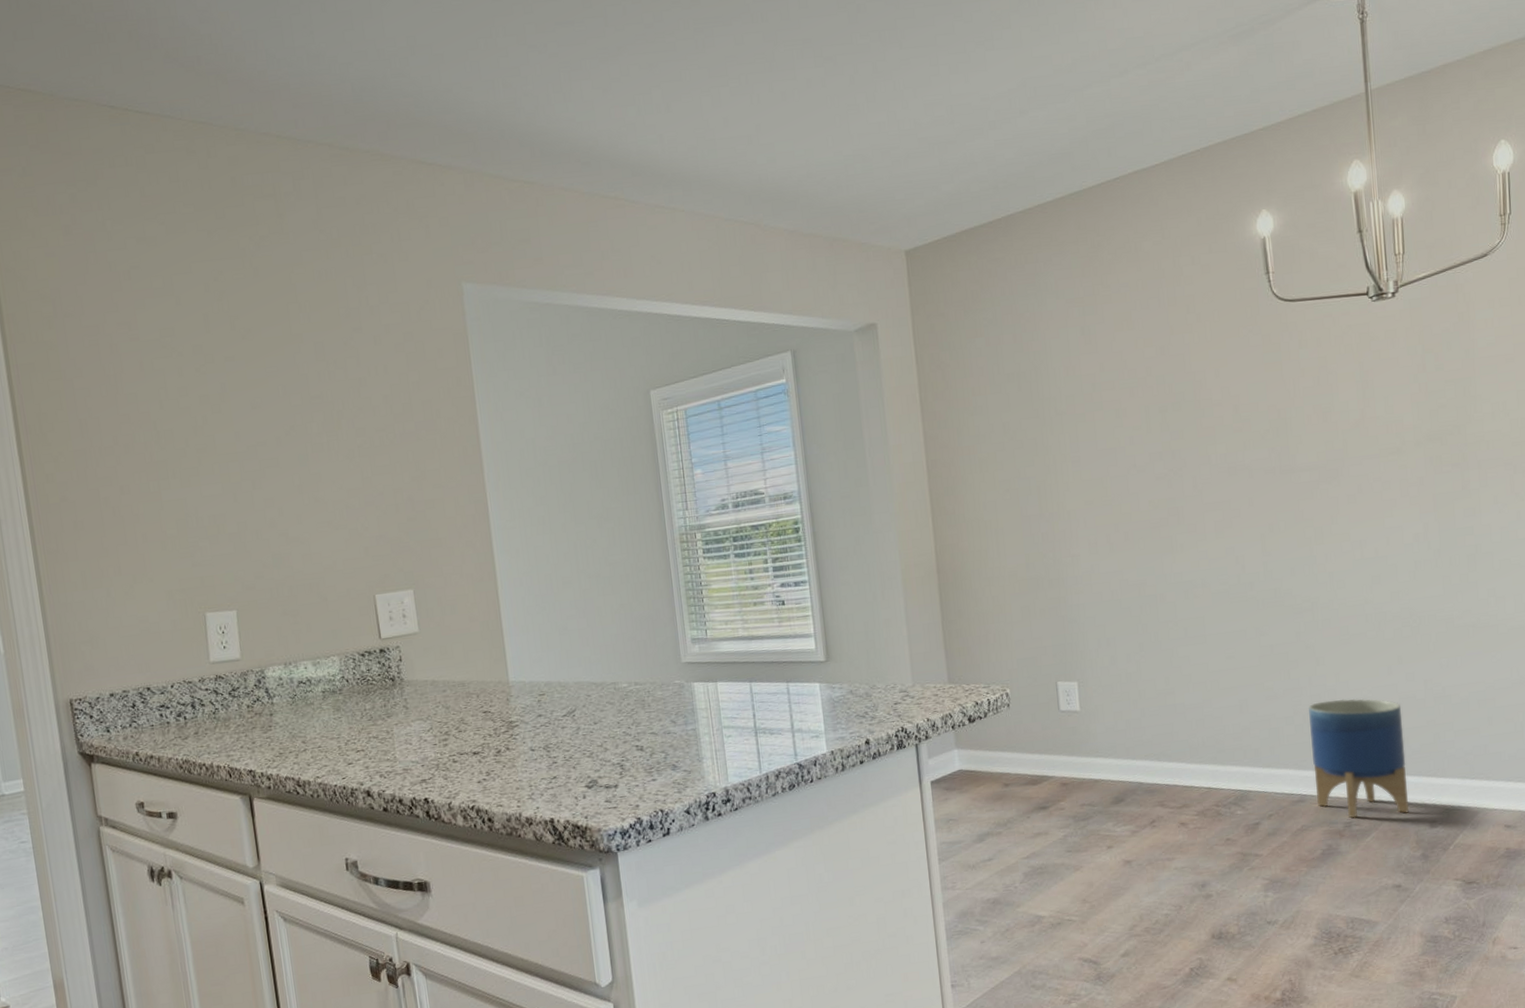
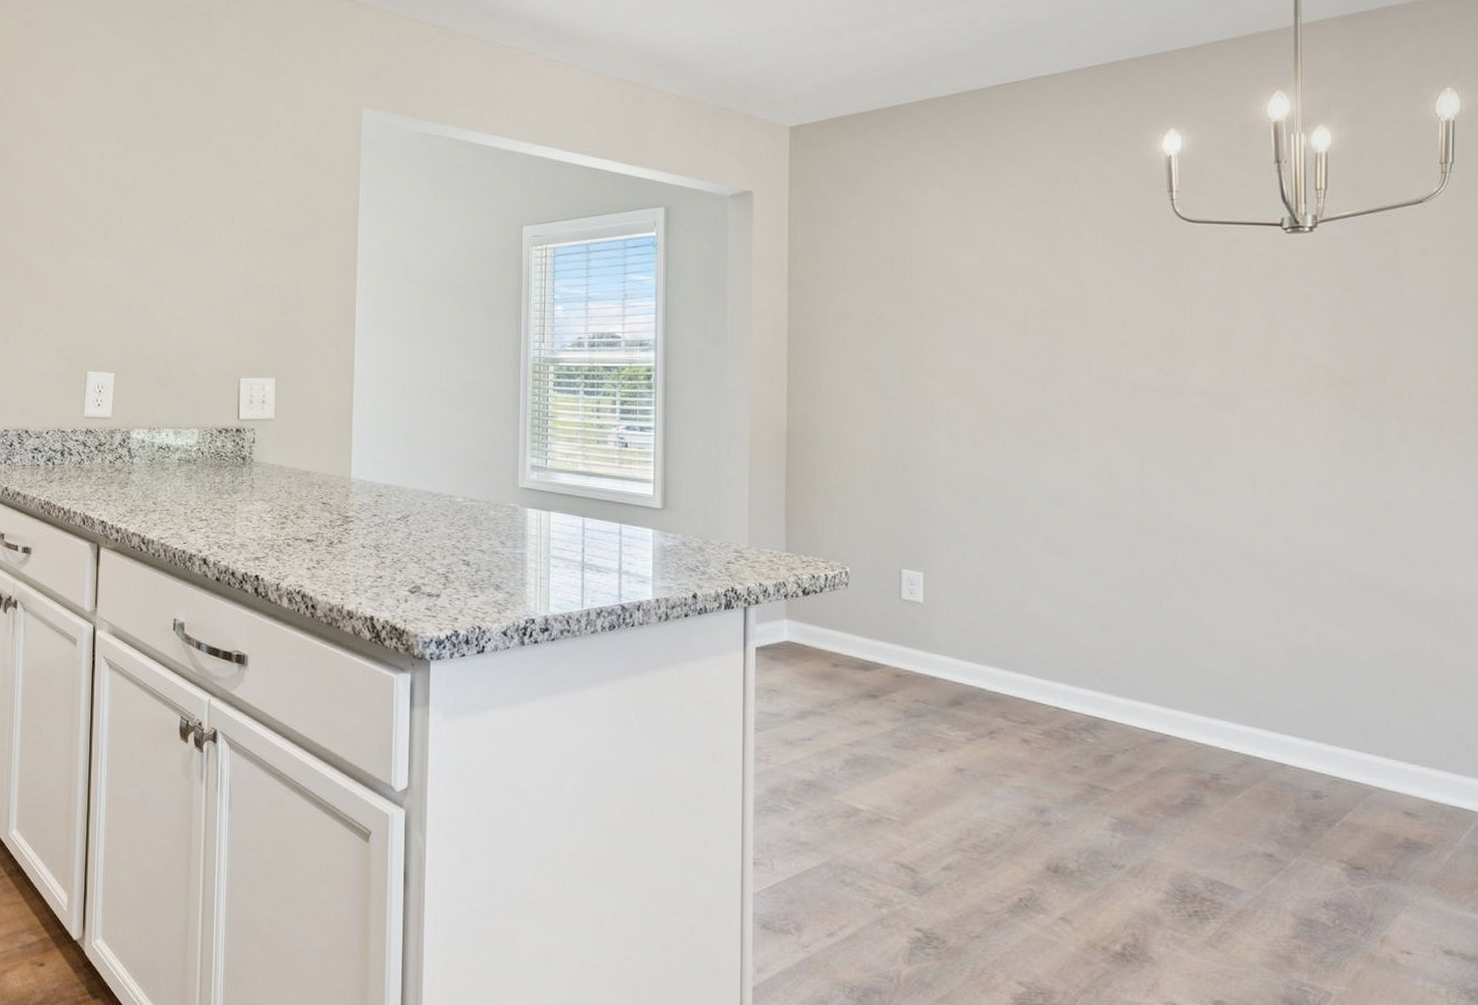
planter: present [1308,698,1410,819] -> none [1180,638,1290,777]

